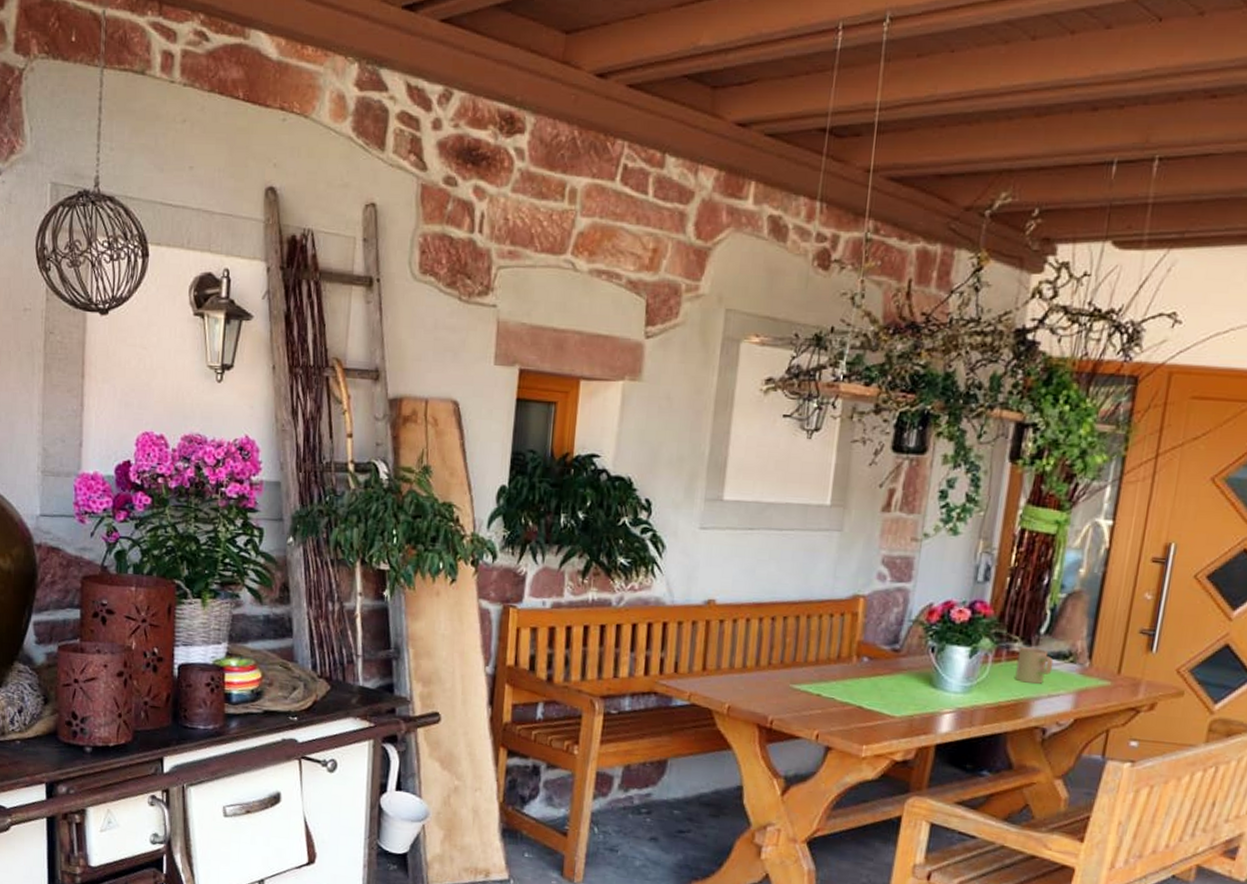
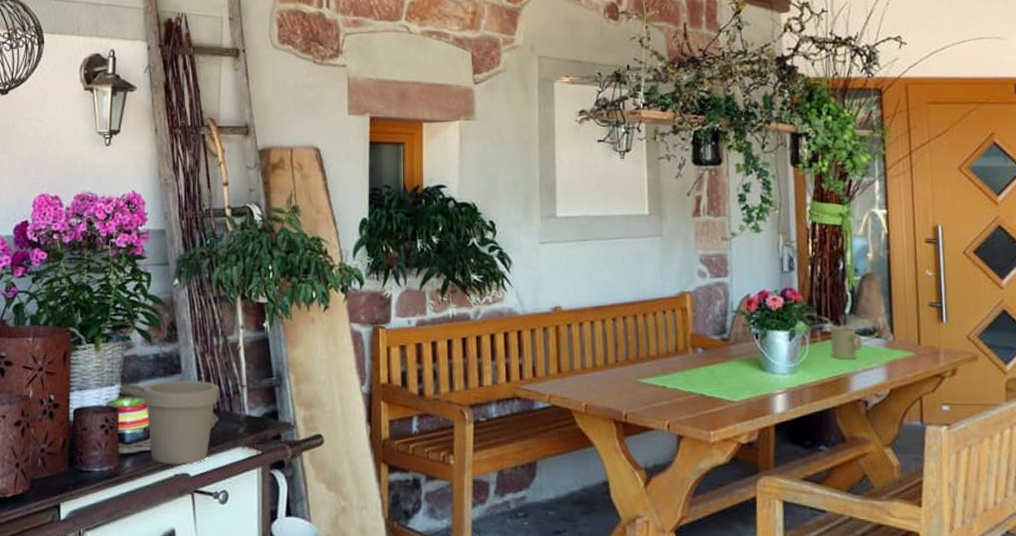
flower pot: none [251,643,333,730] -> present [143,380,220,465]

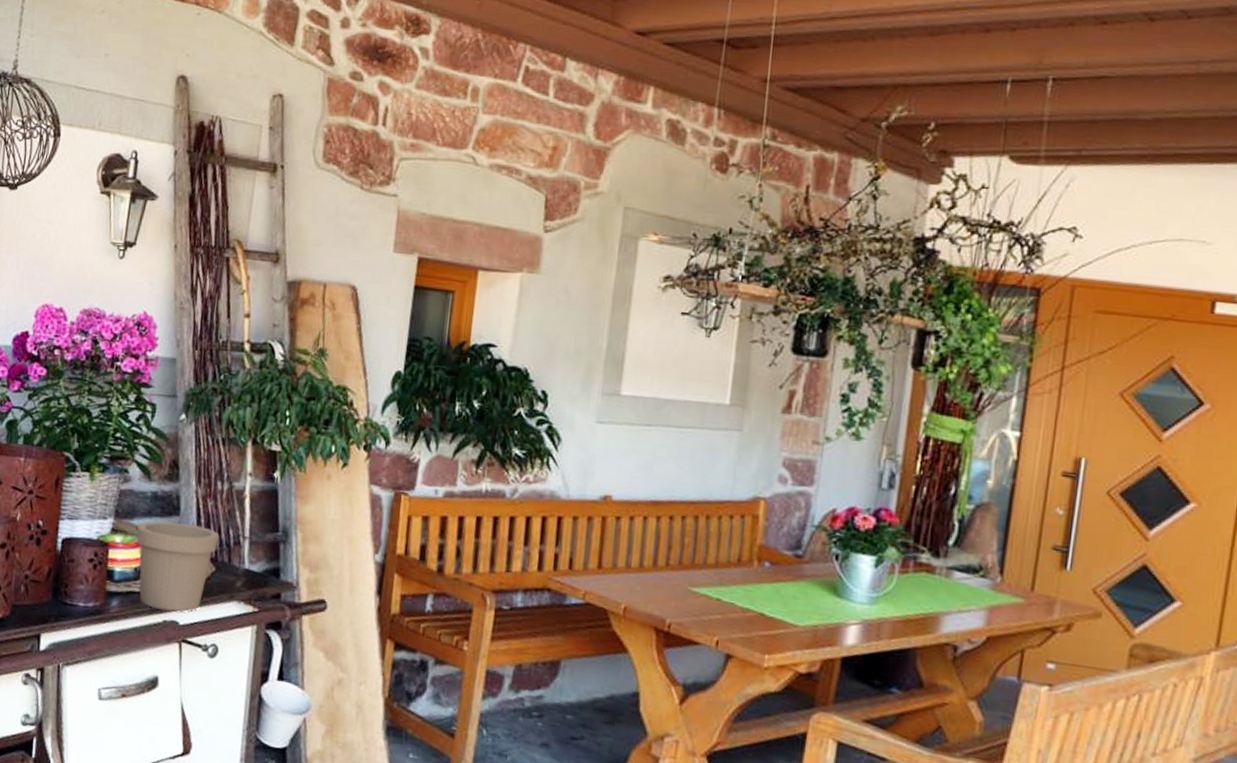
cup: present [830,327,862,361] -> none [923,558,963,599]

